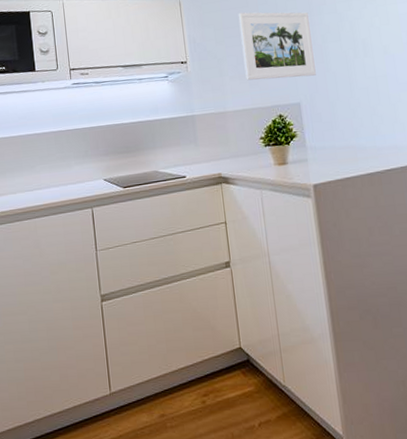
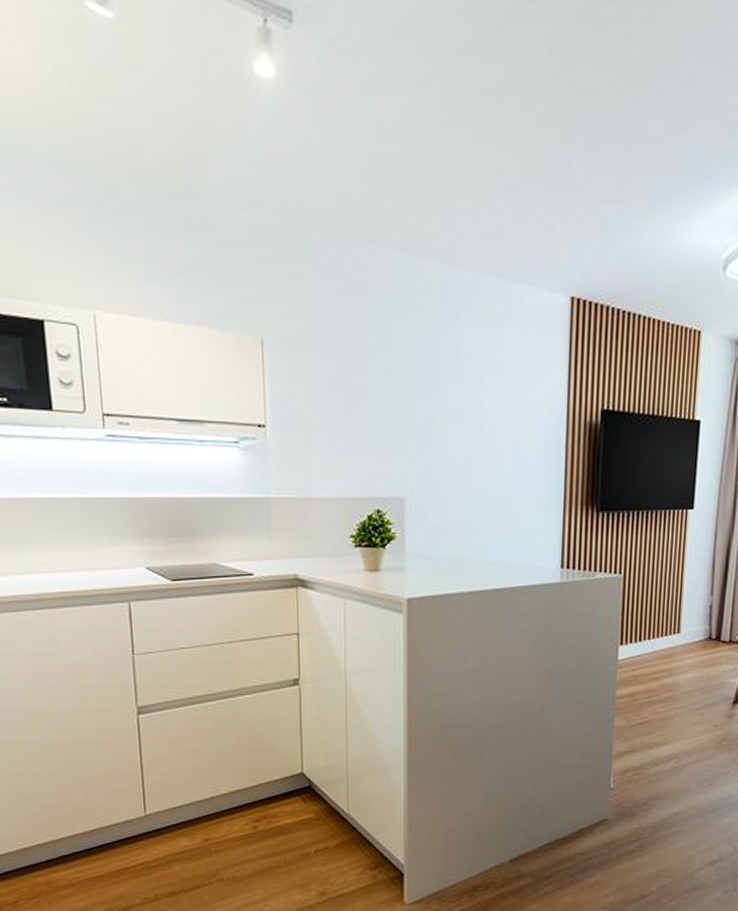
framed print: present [238,12,316,81] -> none [339,367,430,465]

